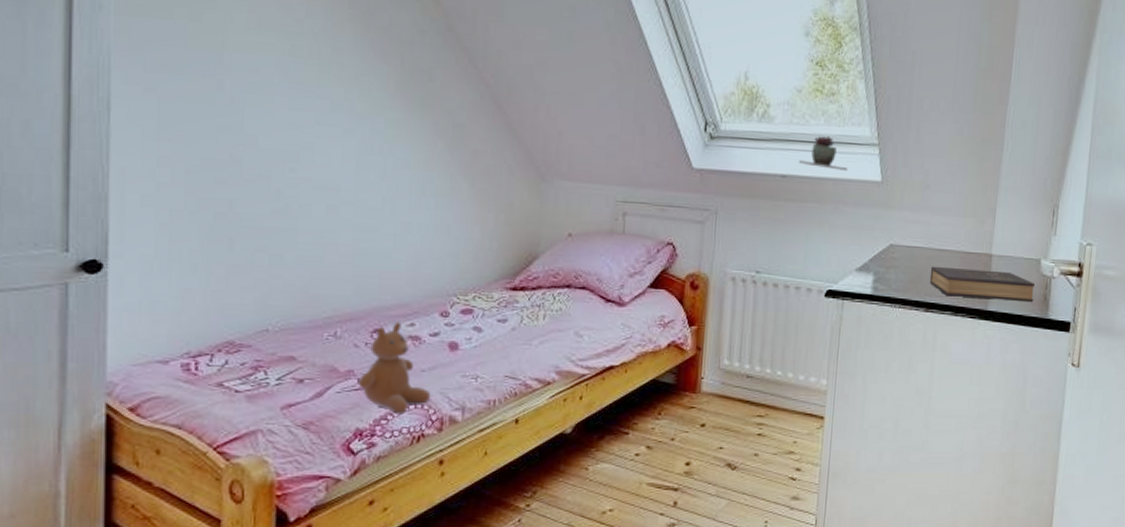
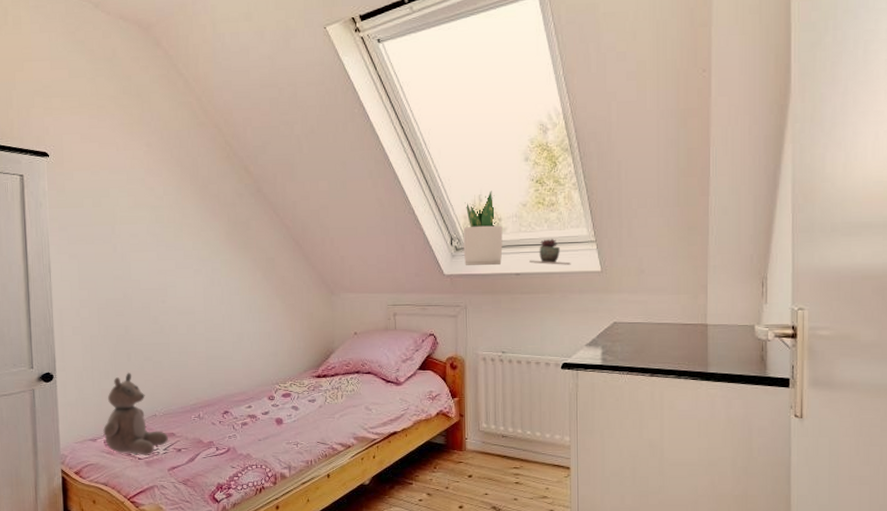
stuffed animal: none [181,267,285,387] -> present [103,373,168,455]
teddy bear: present [357,322,431,415] -> none [216,405,267,473]
planter: none [719,67,771,163] -> present [463,190,503,266]
hardback book: present [929,266,1035,303] -> none [652,337,751,364]

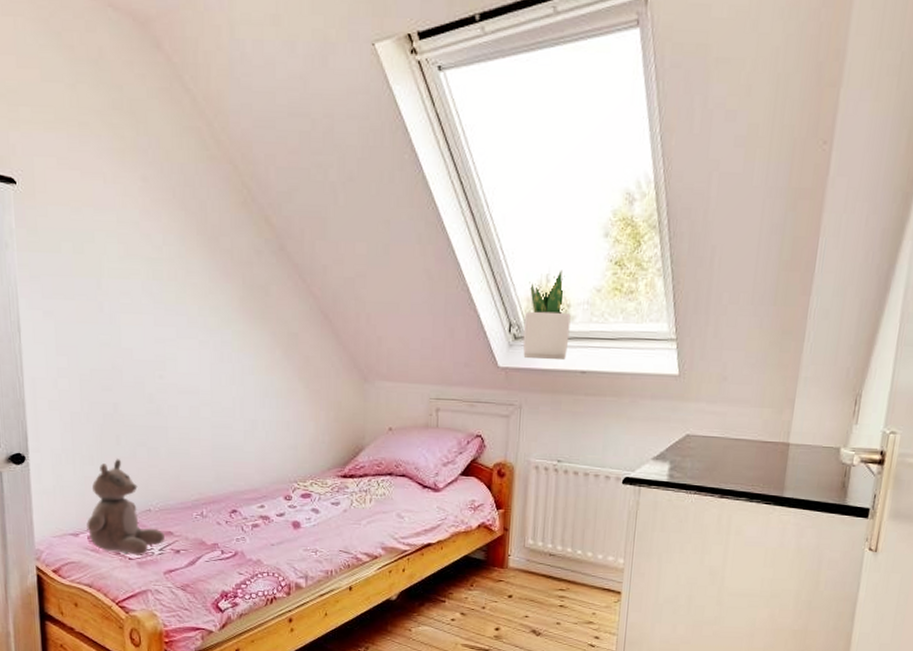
succulent plant: present [528,238,571,265] -> none [597,332,646,365]

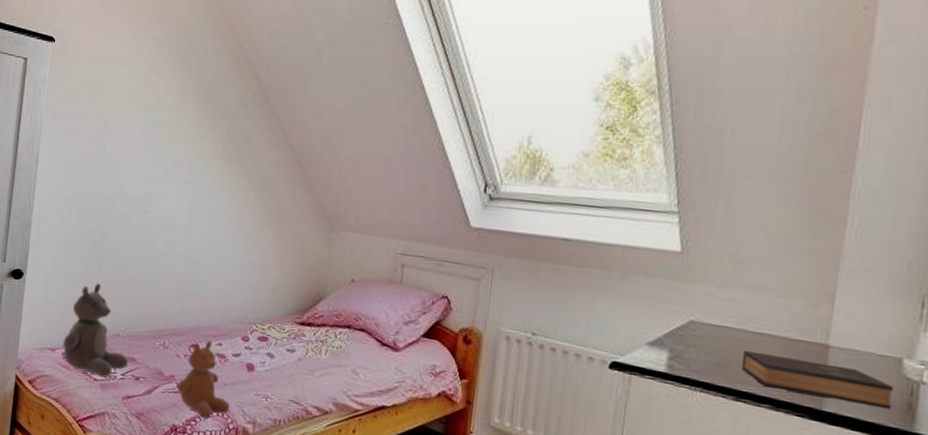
teddy bear: none [221,504,280,580] -> present [176,340,230,419]
planter: present [523,270,571,361] -> none [498,132,554,226]
hardback book: none [724,455,833,490] -> present [740,350,893,410]

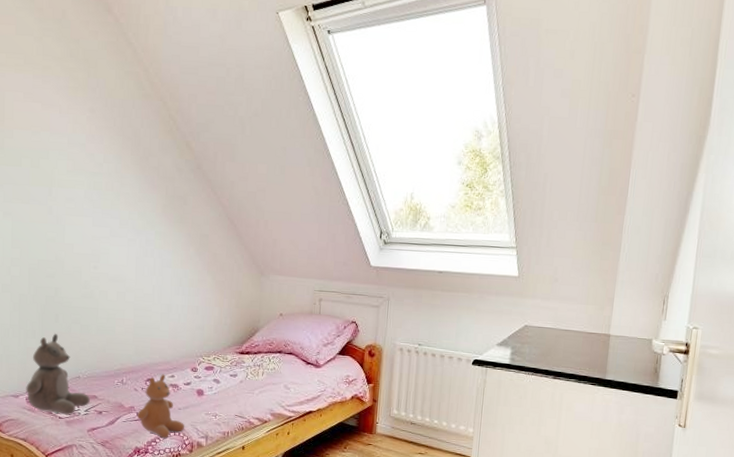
hardback book: present [740,350,893,410] -> none [557,343,647,374]

